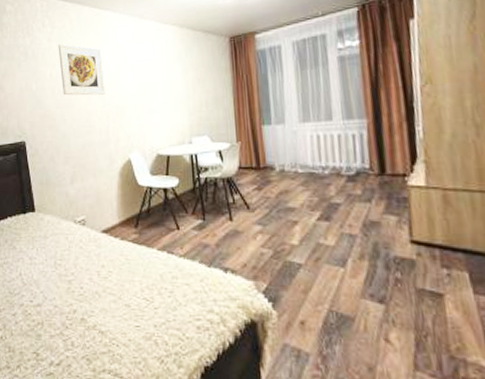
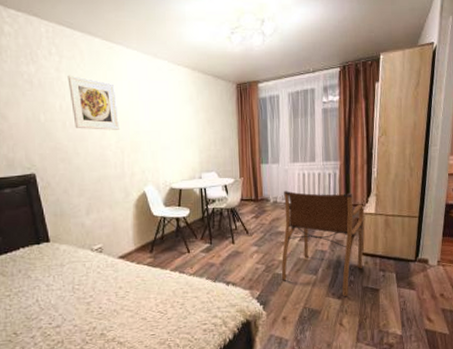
armchair: none [293,156,415,302] -> present [281,190,364,297]

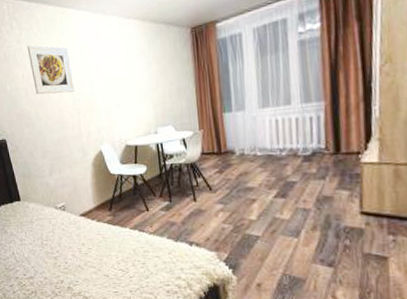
armchair: present [281,190,364,297] -> none [252,138,363,265]

